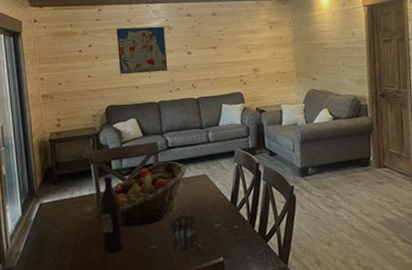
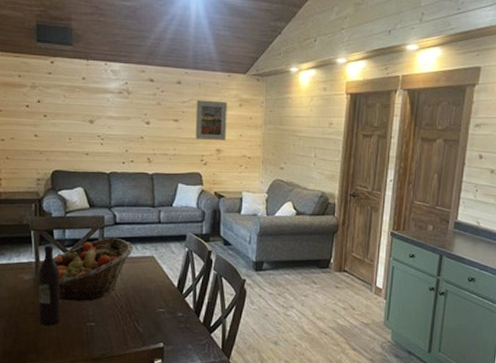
wall art: present [116,26,168,75] -> none [69,85,123,140]
cup: present [169,215,197,250] -> none [110,296,139,331]
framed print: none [231,26,261,62] -> present [195,100,227,140]

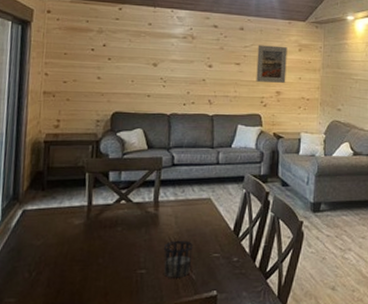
wine bottle: present [38,245,61,326] -> none [86,188,113,274]
fruit basket: present [52,237,133,301] -> none [106,179,190,247]
cup: none [110,296,139,331] -> present [163,240,193,278]

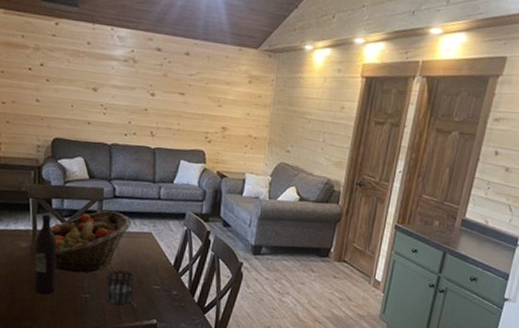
wine bottle: none [86,188,113,274] -> present [34,214,57,295]
fruit basket: none [106,179,190,247] -> present [50,210,131,273]
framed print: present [256,45,287,83] -> none [201,73,236,118]

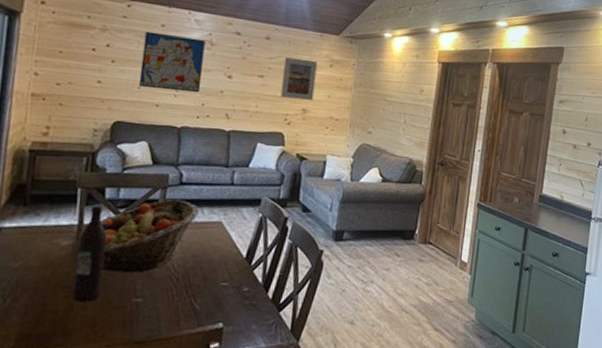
wall art: none [71,49,128,111] -> present [138,31,205,93]
cup: present [106,270,134,305] -> none [163,267,199,308]
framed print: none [201,73,236,118] -> present [280,57,318,100]

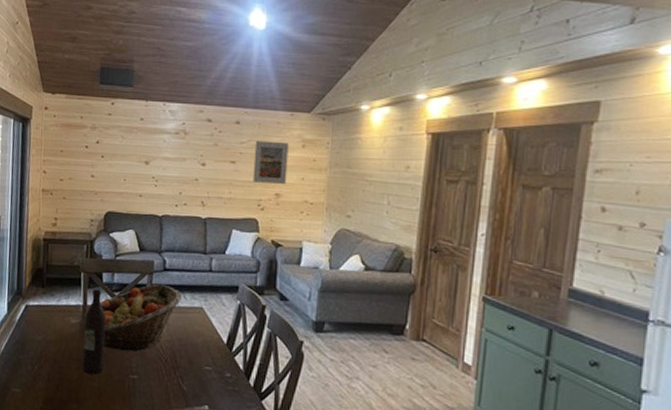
wall art: present [138,31,205,93] -> none [124,126,179,182]

